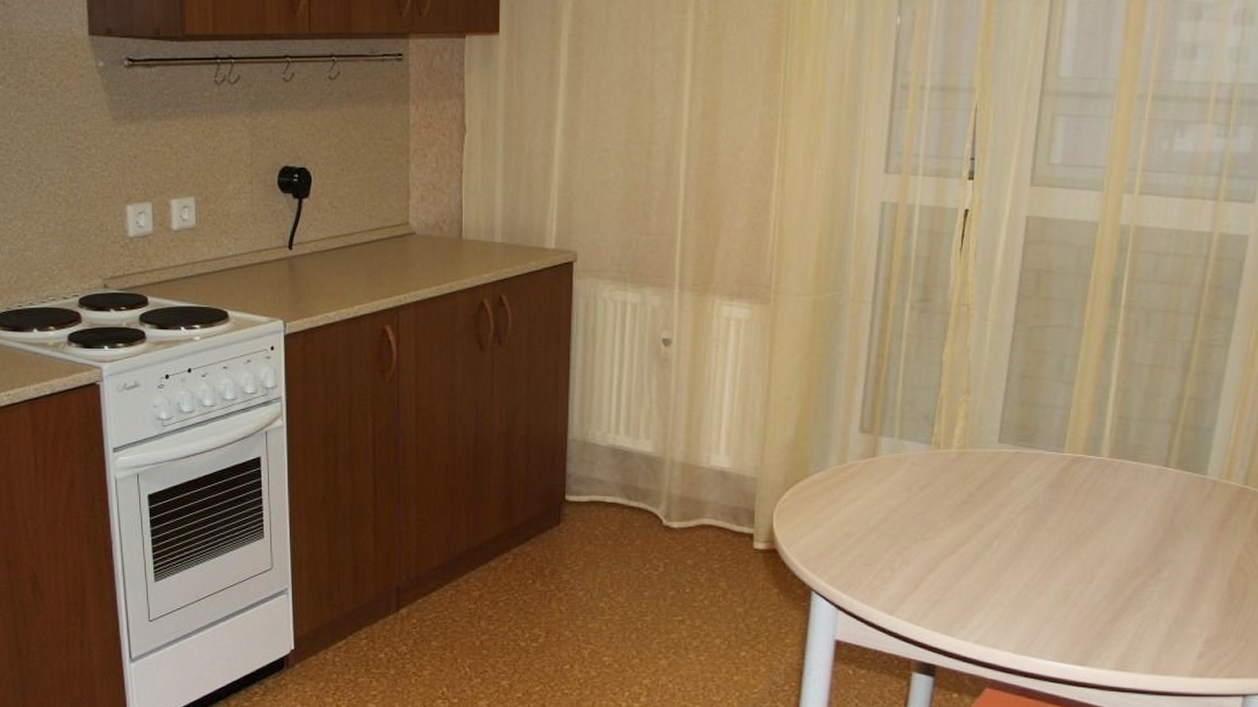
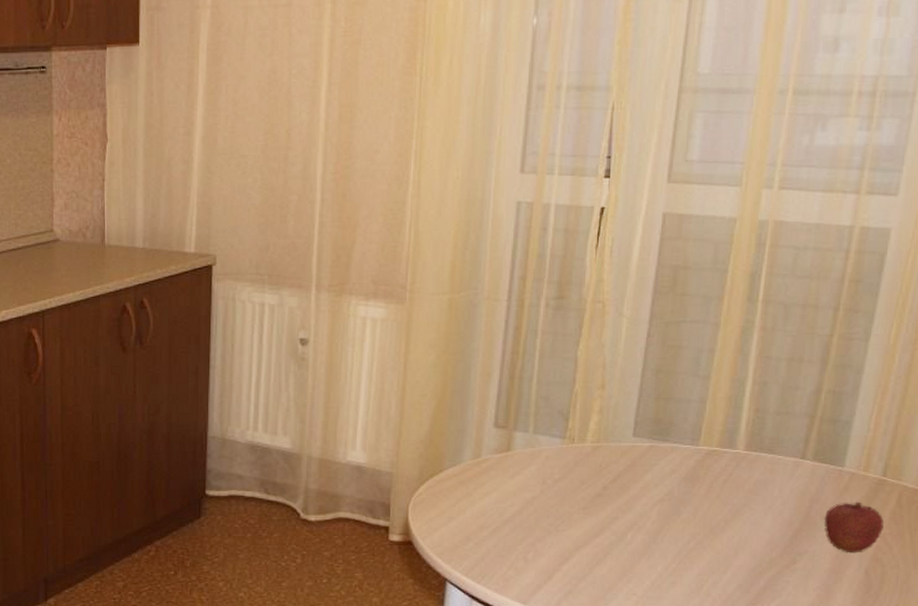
fruit: none [1187,510,1246,563] -> present [823,502,884,554]

